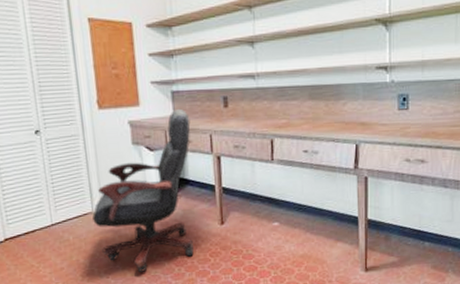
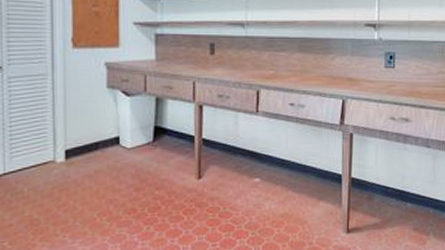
office chair: present [92,108,194,272] -> none [54,52,173,231]

